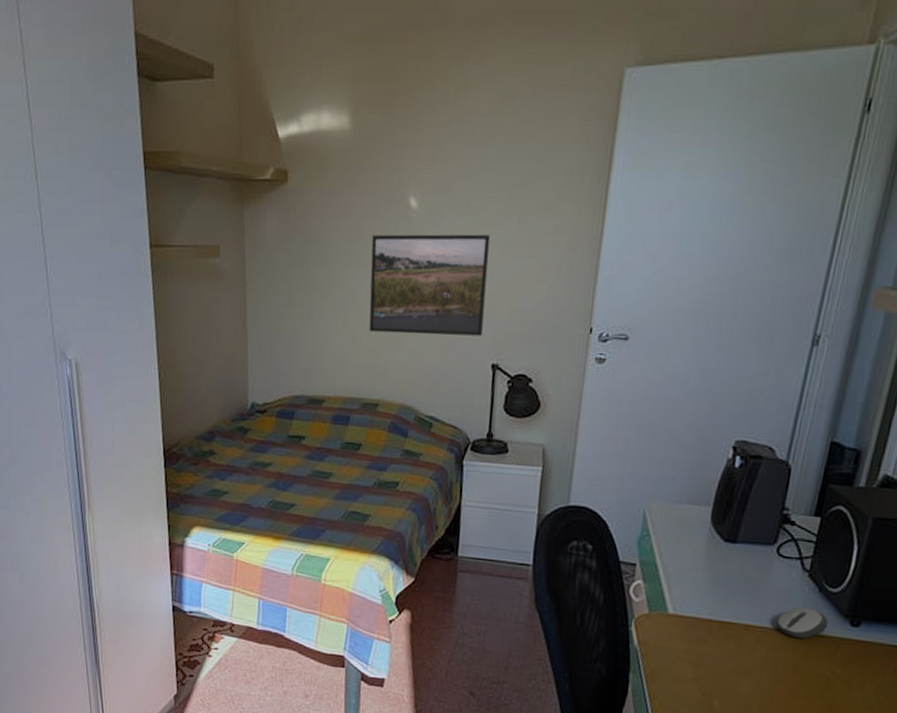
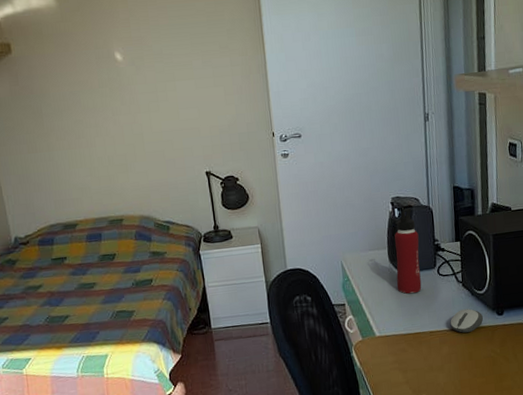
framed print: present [369,234,491,336] -> none [90,74,194,162]
water bottle: none [714,458,763,572] -> present [394,208,422,294]

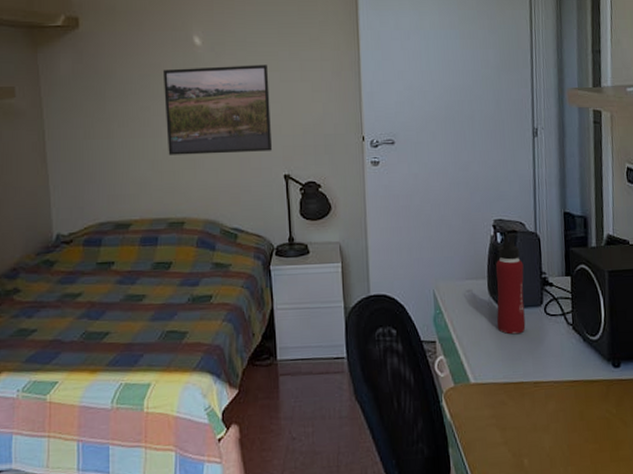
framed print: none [90,74,194,162] -> present [162,64,273,155]
computer mouse: present [450,308,484,333] -> none [558,357,597,386]

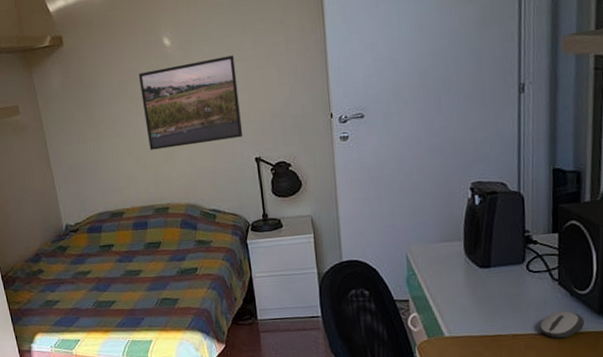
water bottle: present [495,233,526,335] -> none [472,194,505,292]
computer mouse: none [558,357,597,386] -> present [540,311,585,338]

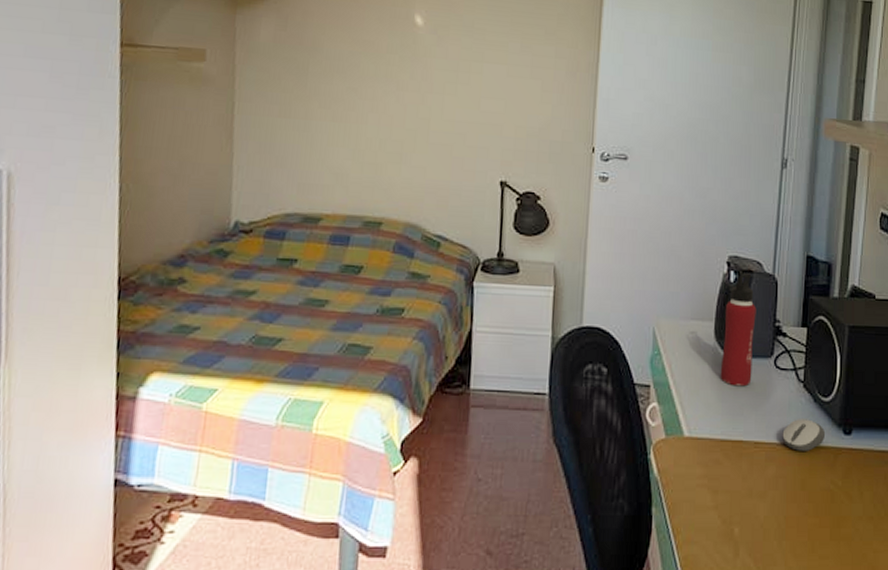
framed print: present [138,55,243,150] -> none [372,49,496,153]
water bottle: none [472,194,505,292] -> present [721,273,756,387]

